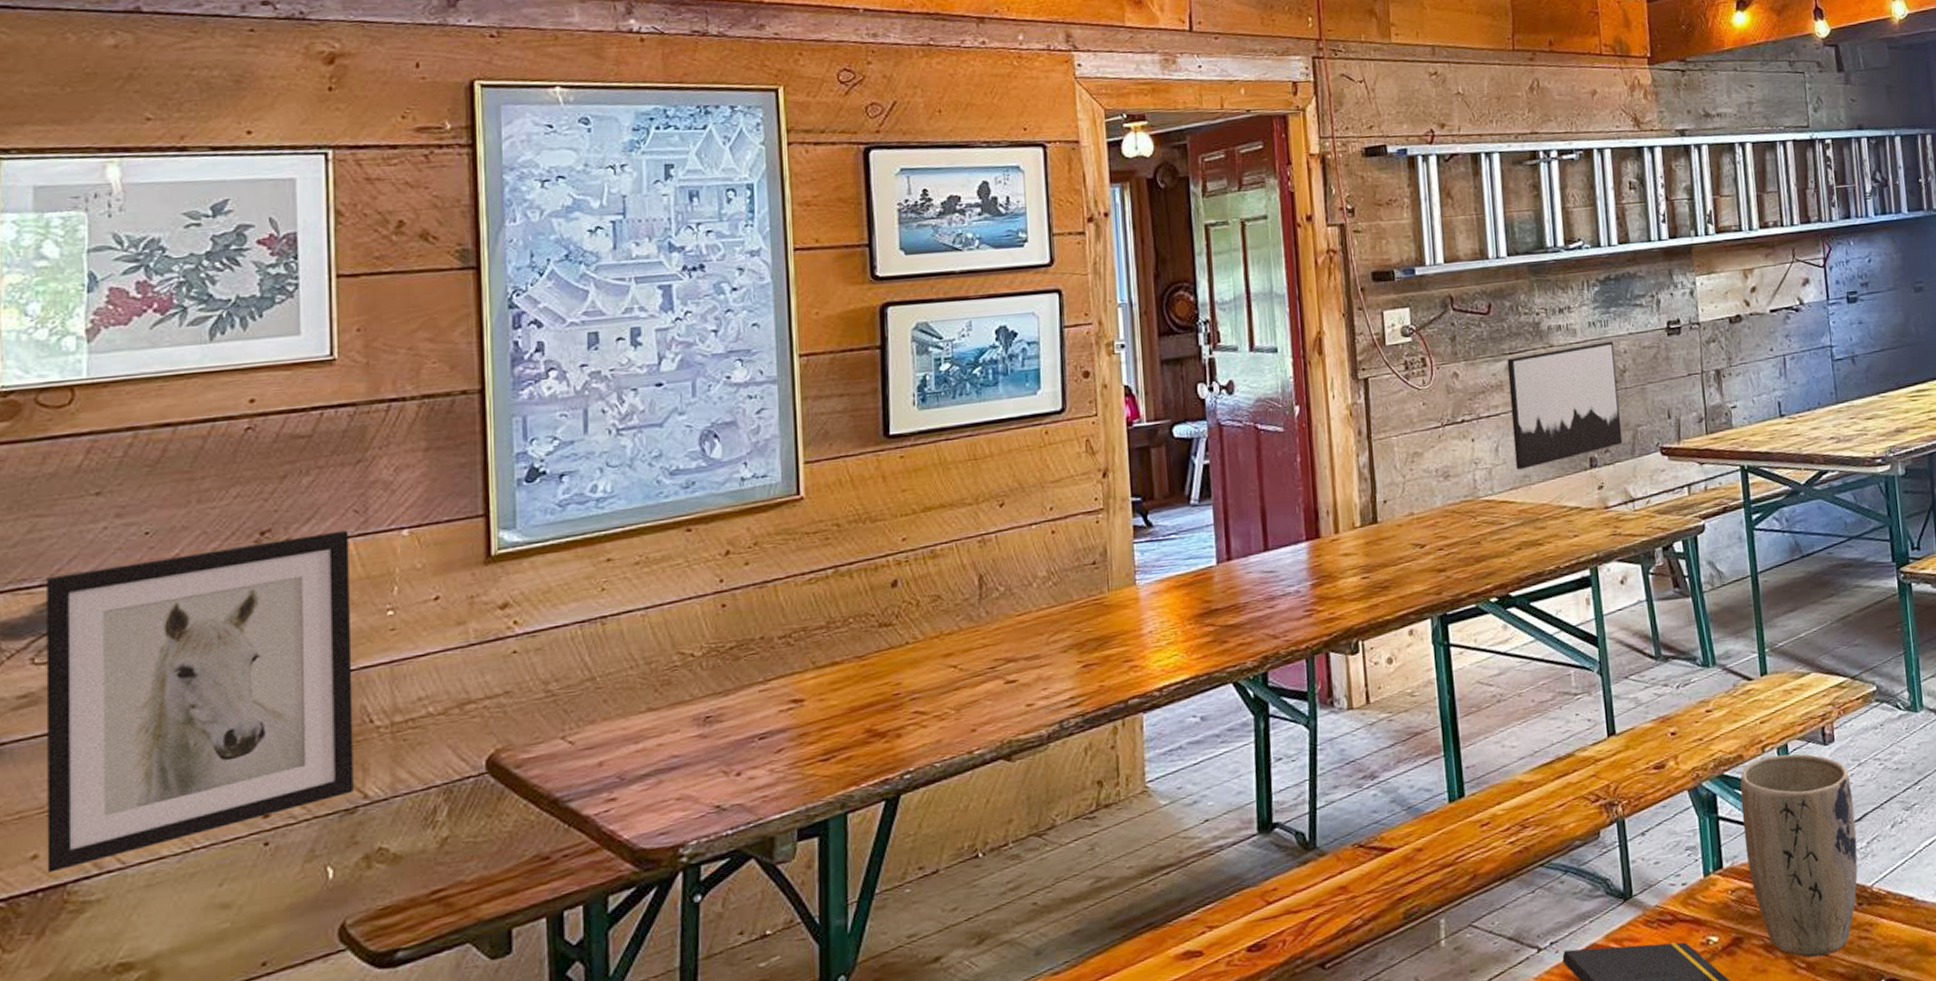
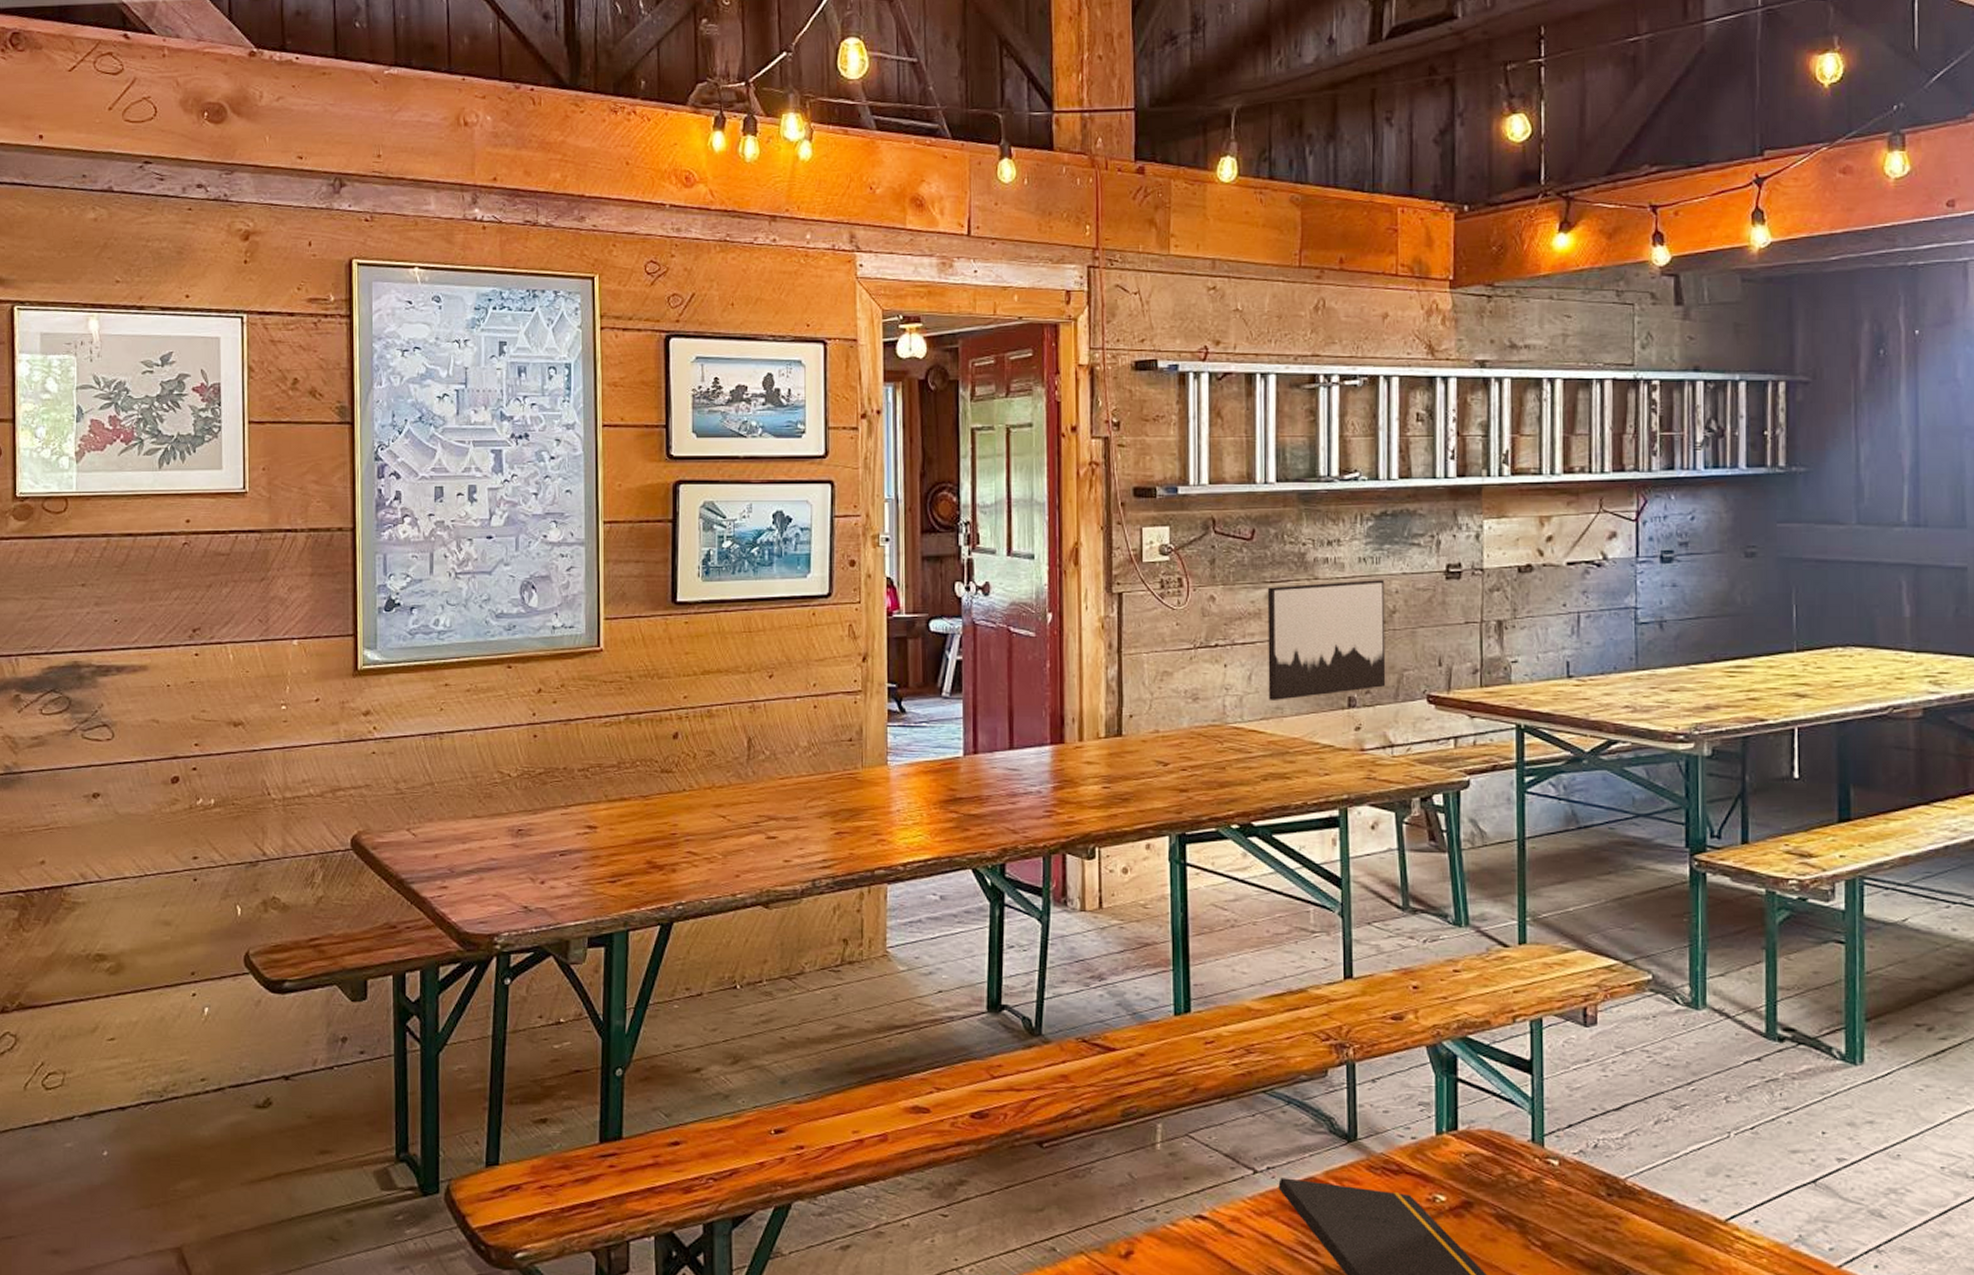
wall art: present [46,530,354,873] -> none [50,635,256,876]
plant pot: present [1740,753,1858,958] -> none [1484,1027,1613,1238]

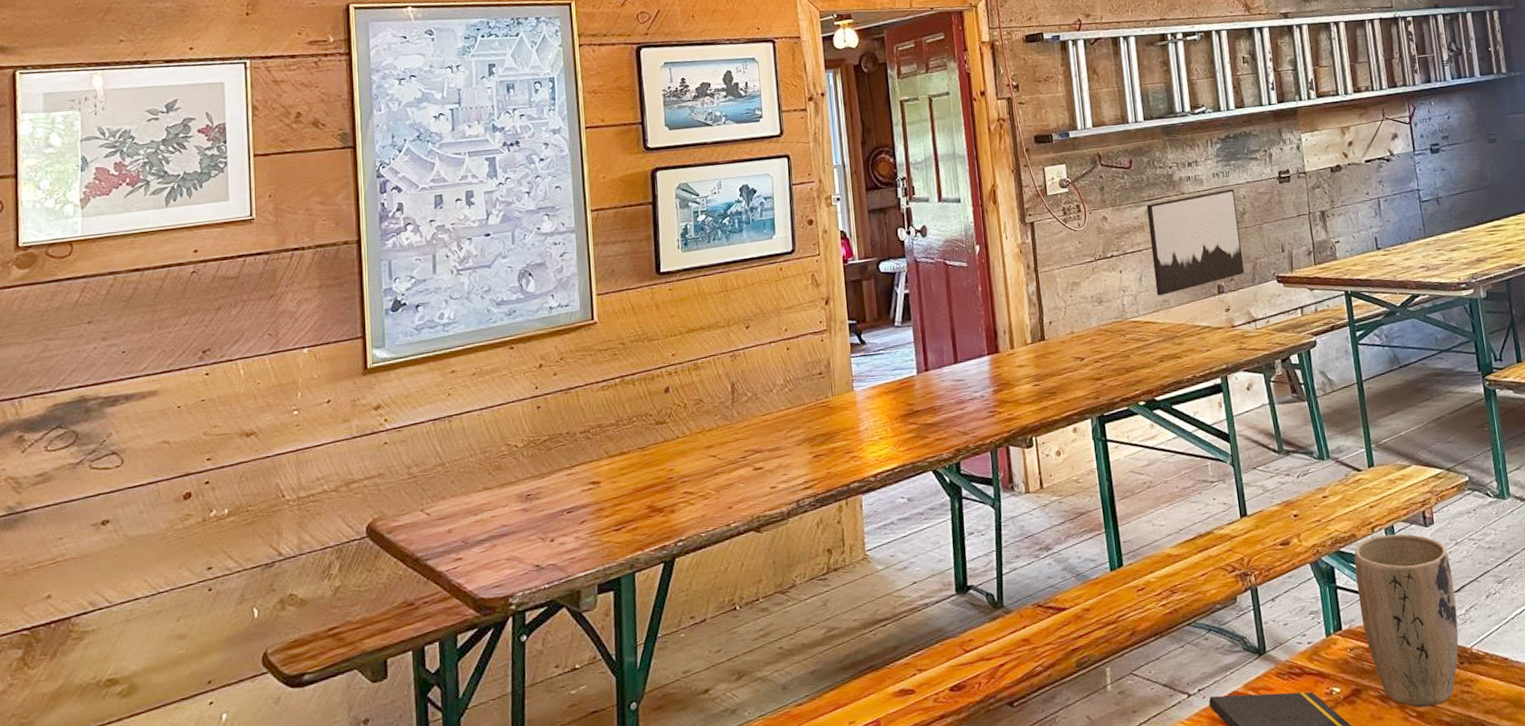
plant pot: none [1484,1027,1613,1238] -> present [1354,533,1459,708]

